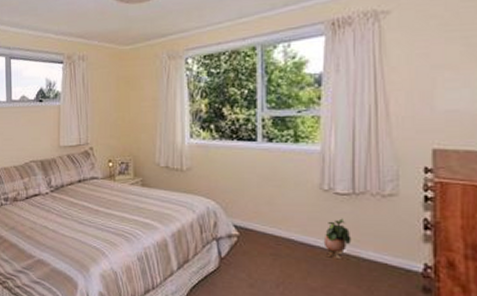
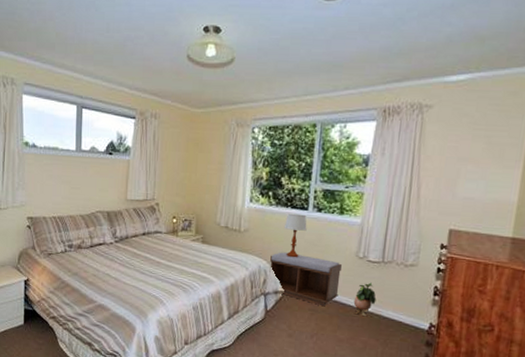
bench: none [219,190,304,250] -> present [269,252,342,307]
table lamp: none [231,146,258,196] -> present [283,213,307,258]

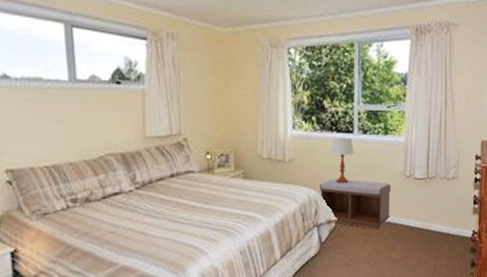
potted plant: present [353,282,377,317] -> none [405,199,425,234]

